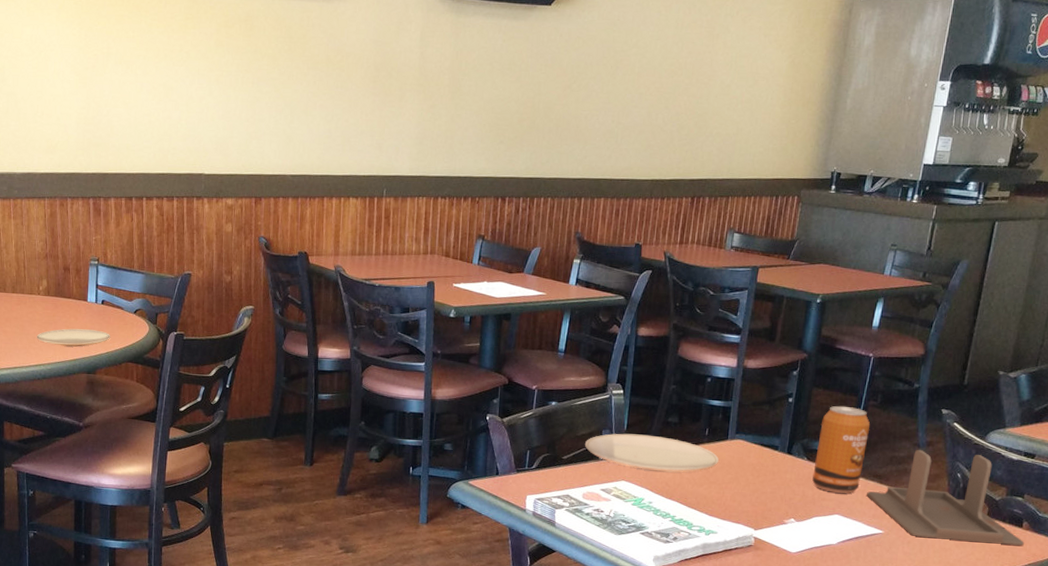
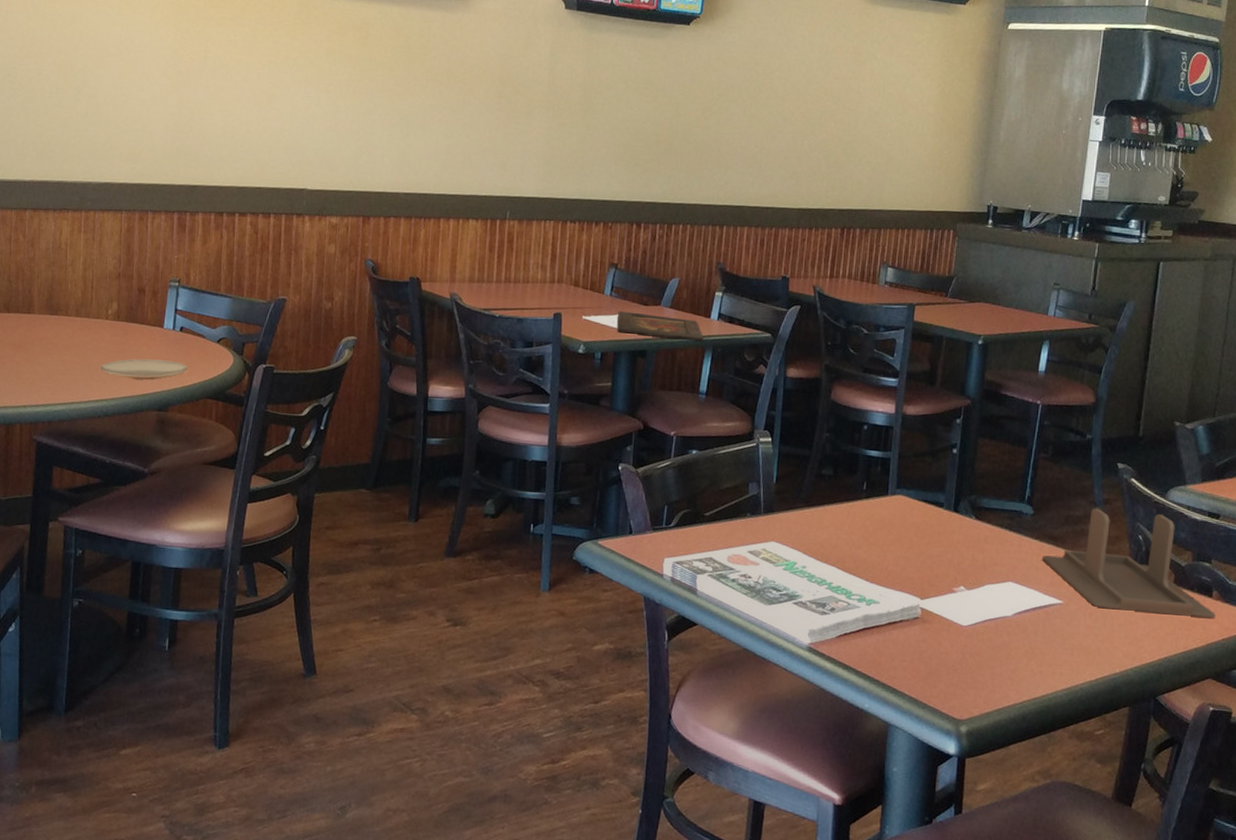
tray: none [484,278,562,305] -> present [617,311,703,341]
plate: present [584,433,719,472] -> none [729,487,879,532]
soda can: present [812,405,870,494] -> none [982,458,1042,558]

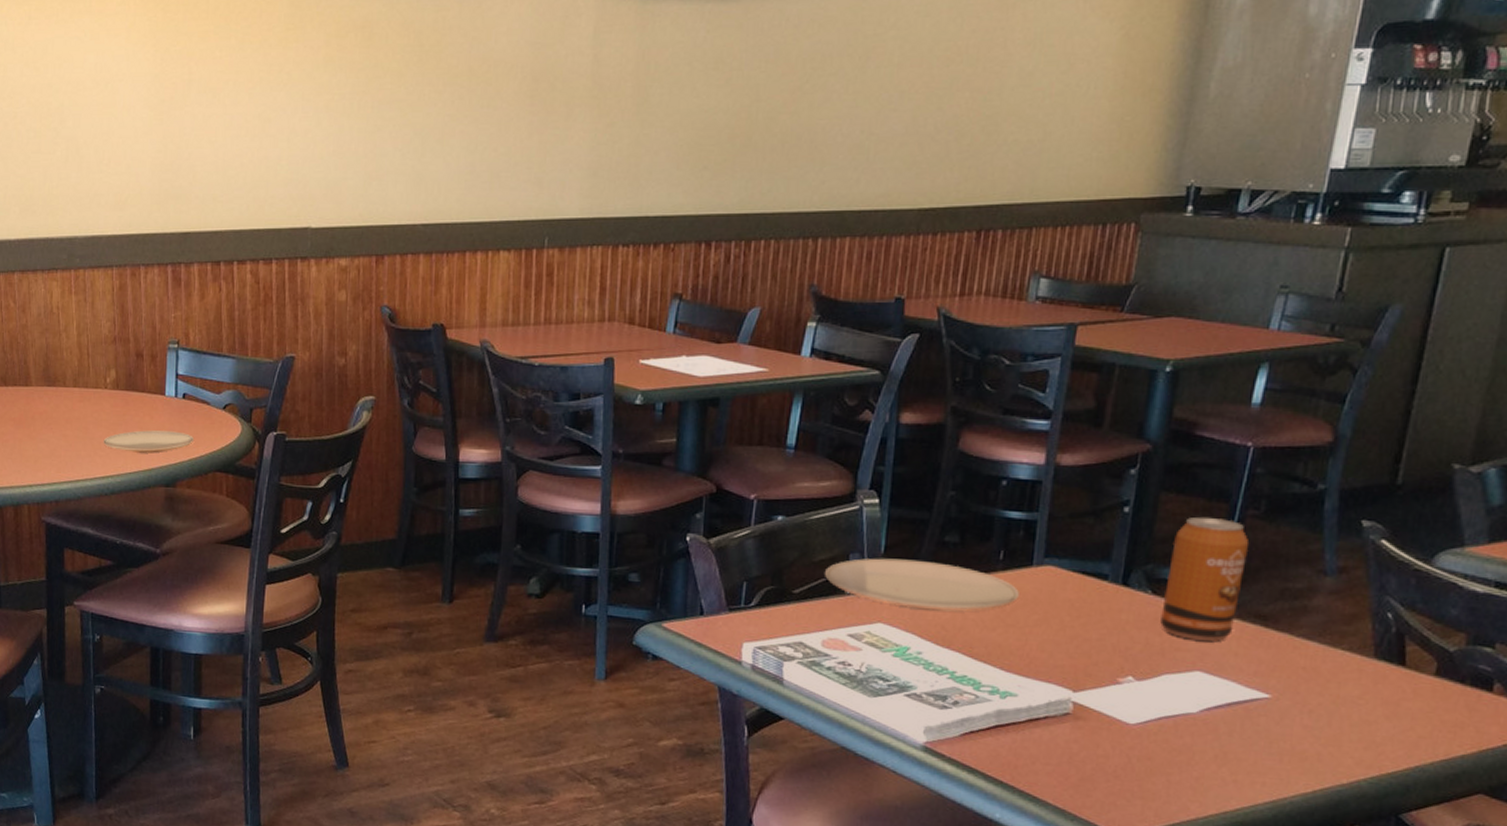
tray: present [617,311,703,341] -> none [682,352,791,384]
plate: none [729,487,879,532] -> present [824,558,1019,611]
soda can: none [982,458,1042,558] -> present [1160,516,1249,641]
napkin holder: present [1042,507,1215,618] -> none [1244,578,1496,718]

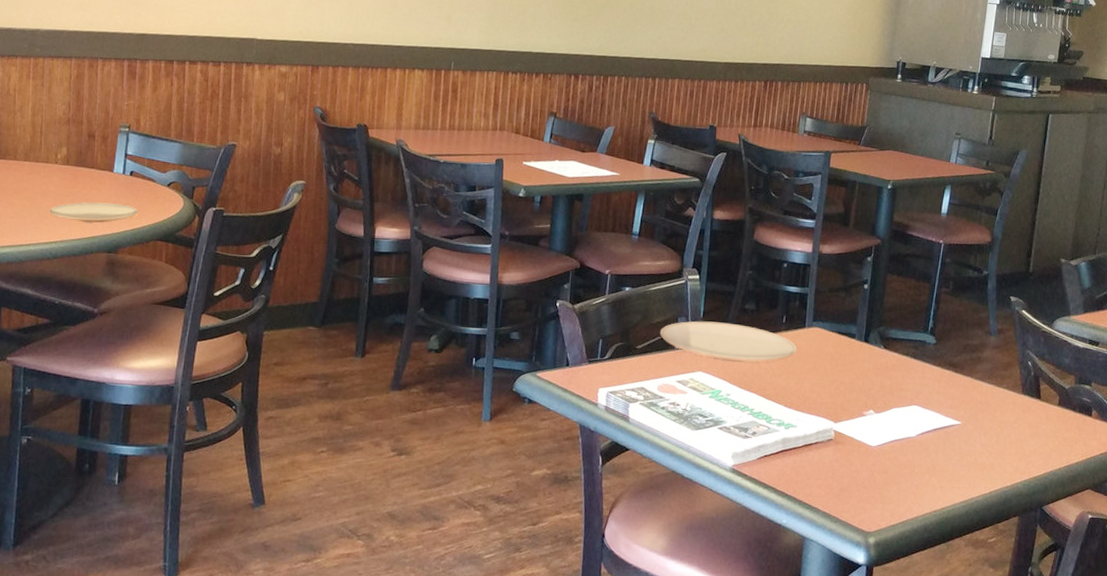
soda can: present [1160,516,1249,641] -> none [890,292,944,383]

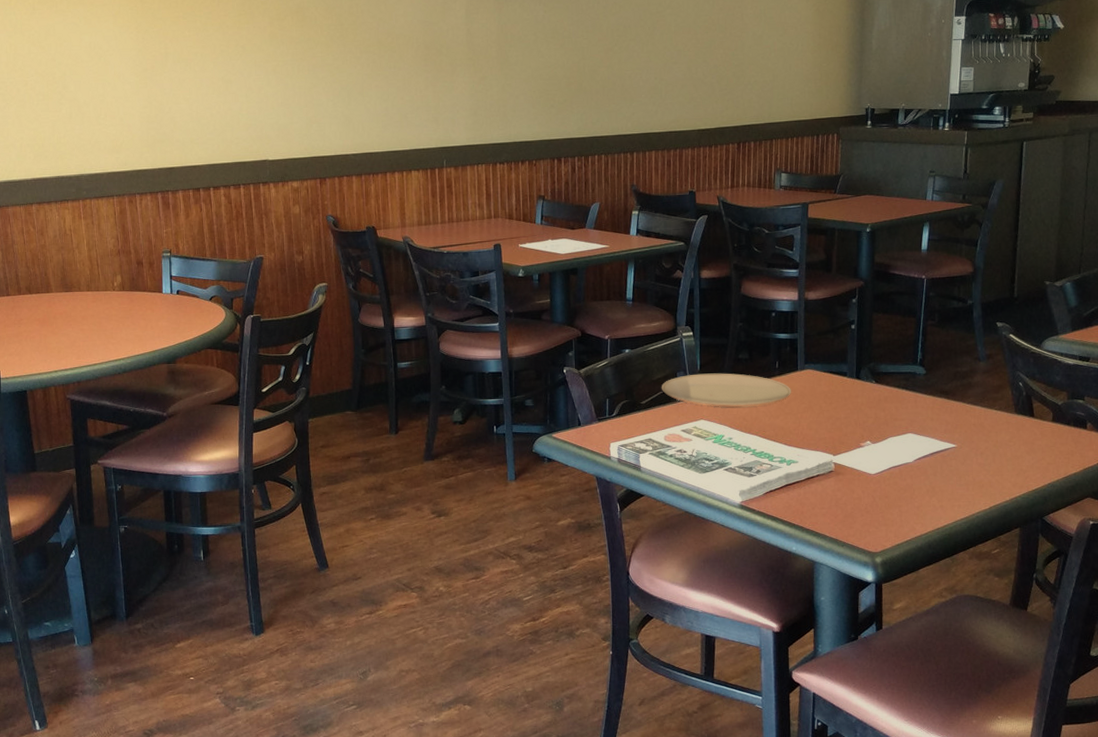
plate: present [49,202,139,223] -> none [114,320,189,339]

